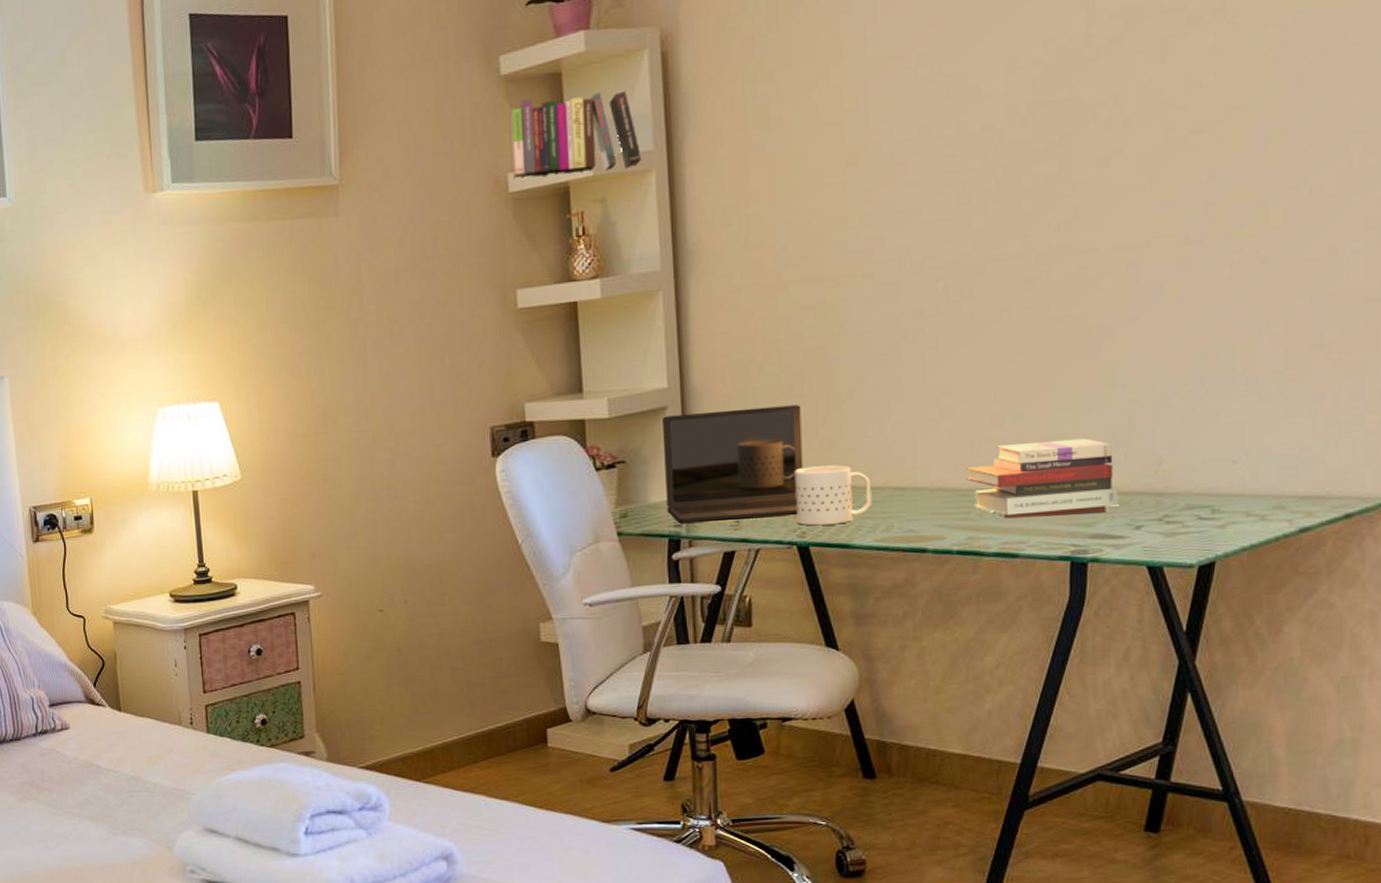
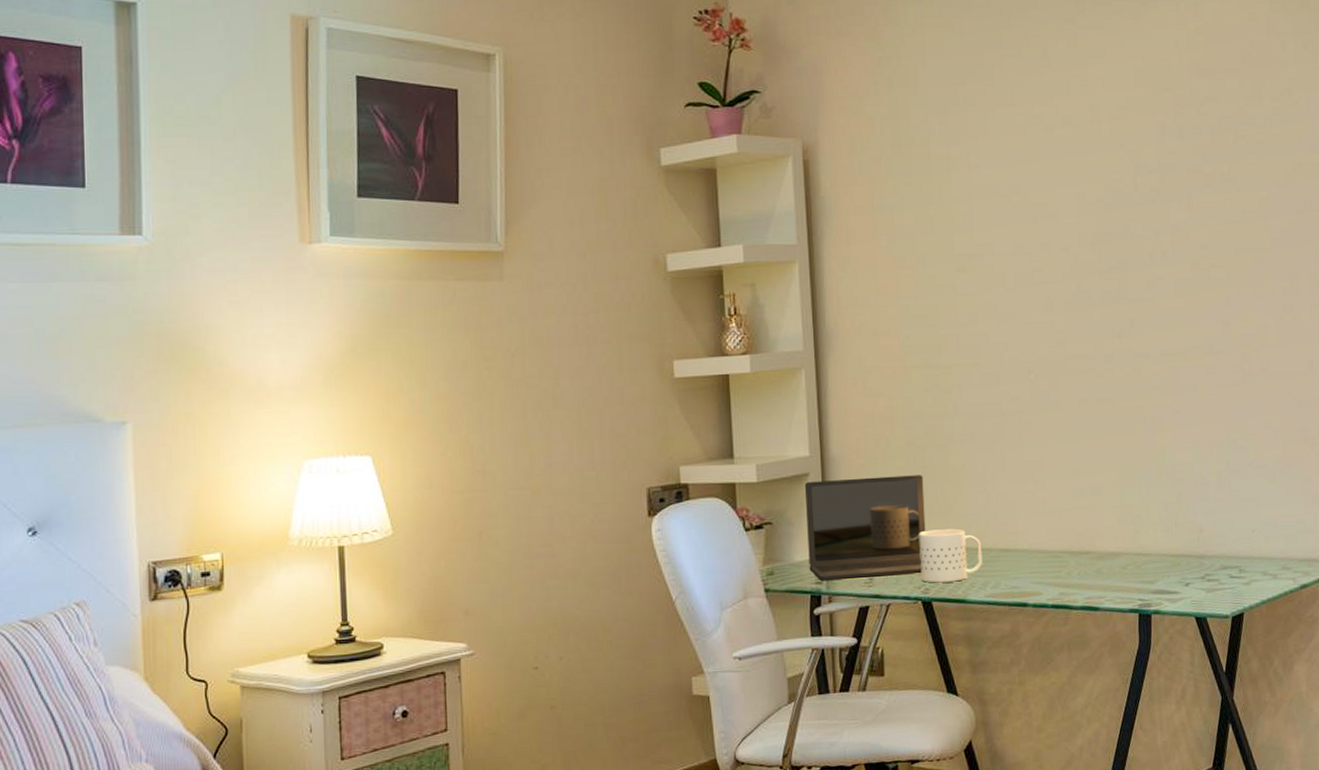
books: present [510,90,642,179] -> none [669,190,787,260]
books: present [966,438,1119,519] -> none [1056,509,1172,577]

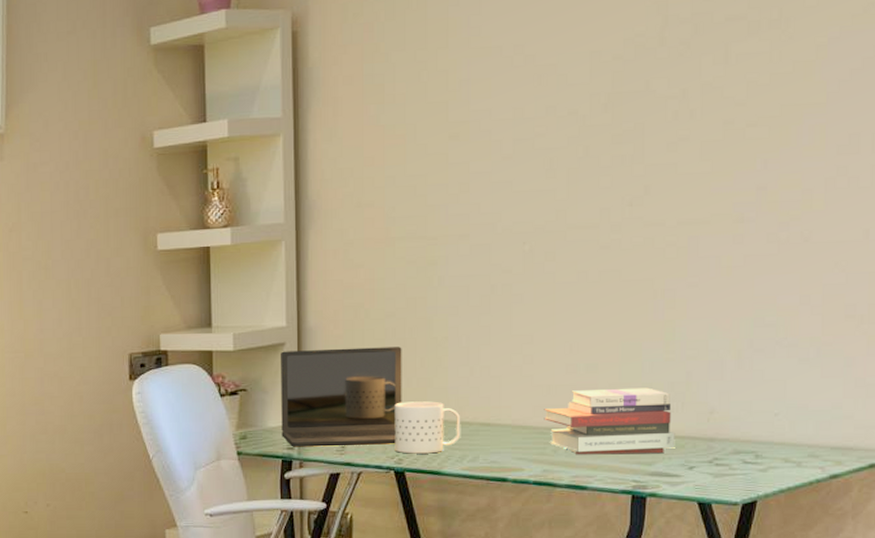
books: none [1056,509,1172,577] -> present [544,387,675,455]

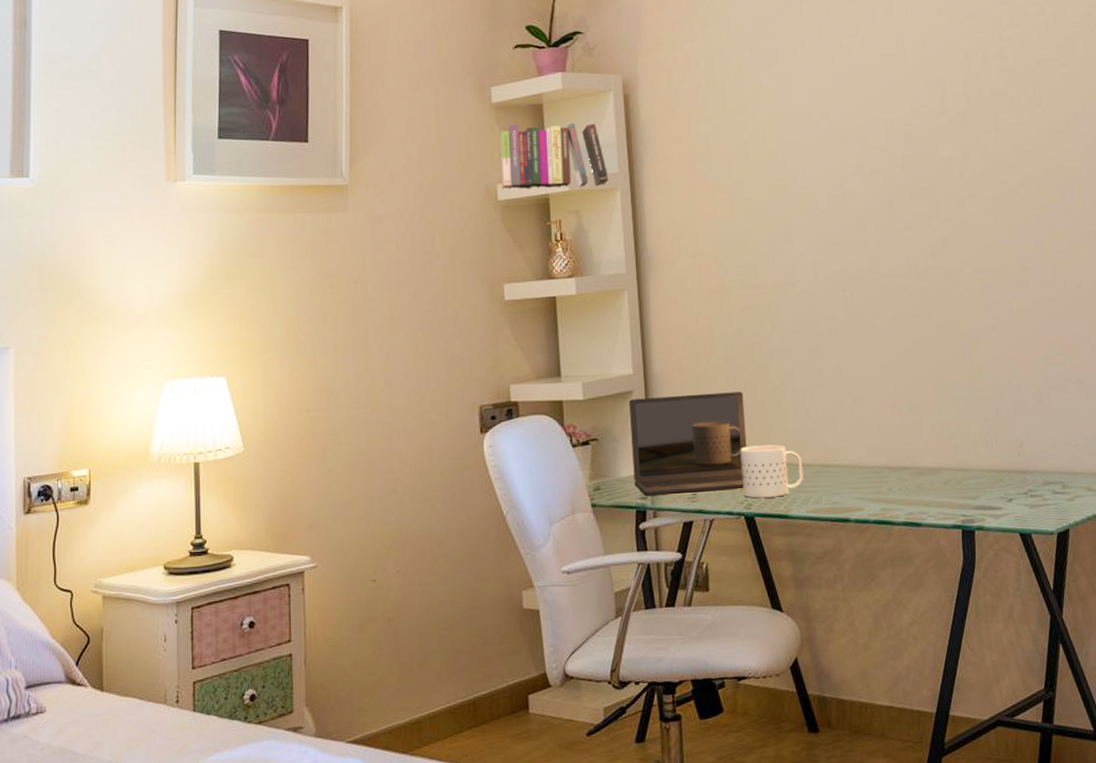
books: none [157,64,271,136] -> present [499,123,609,190]
books: present [544,387,675,455] -> none [876,424,994,492]

